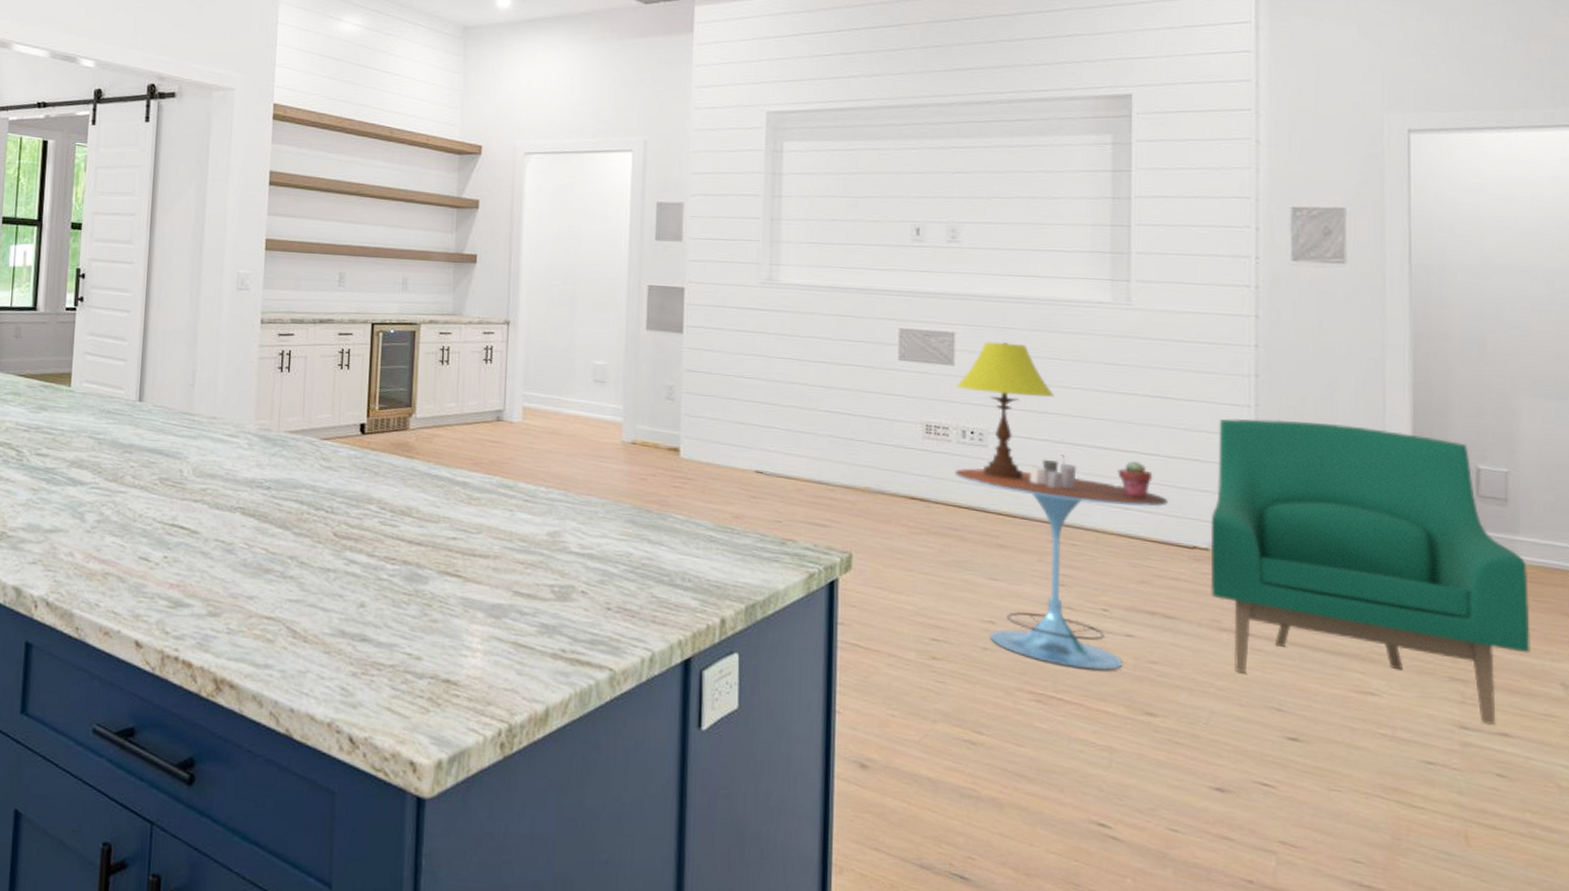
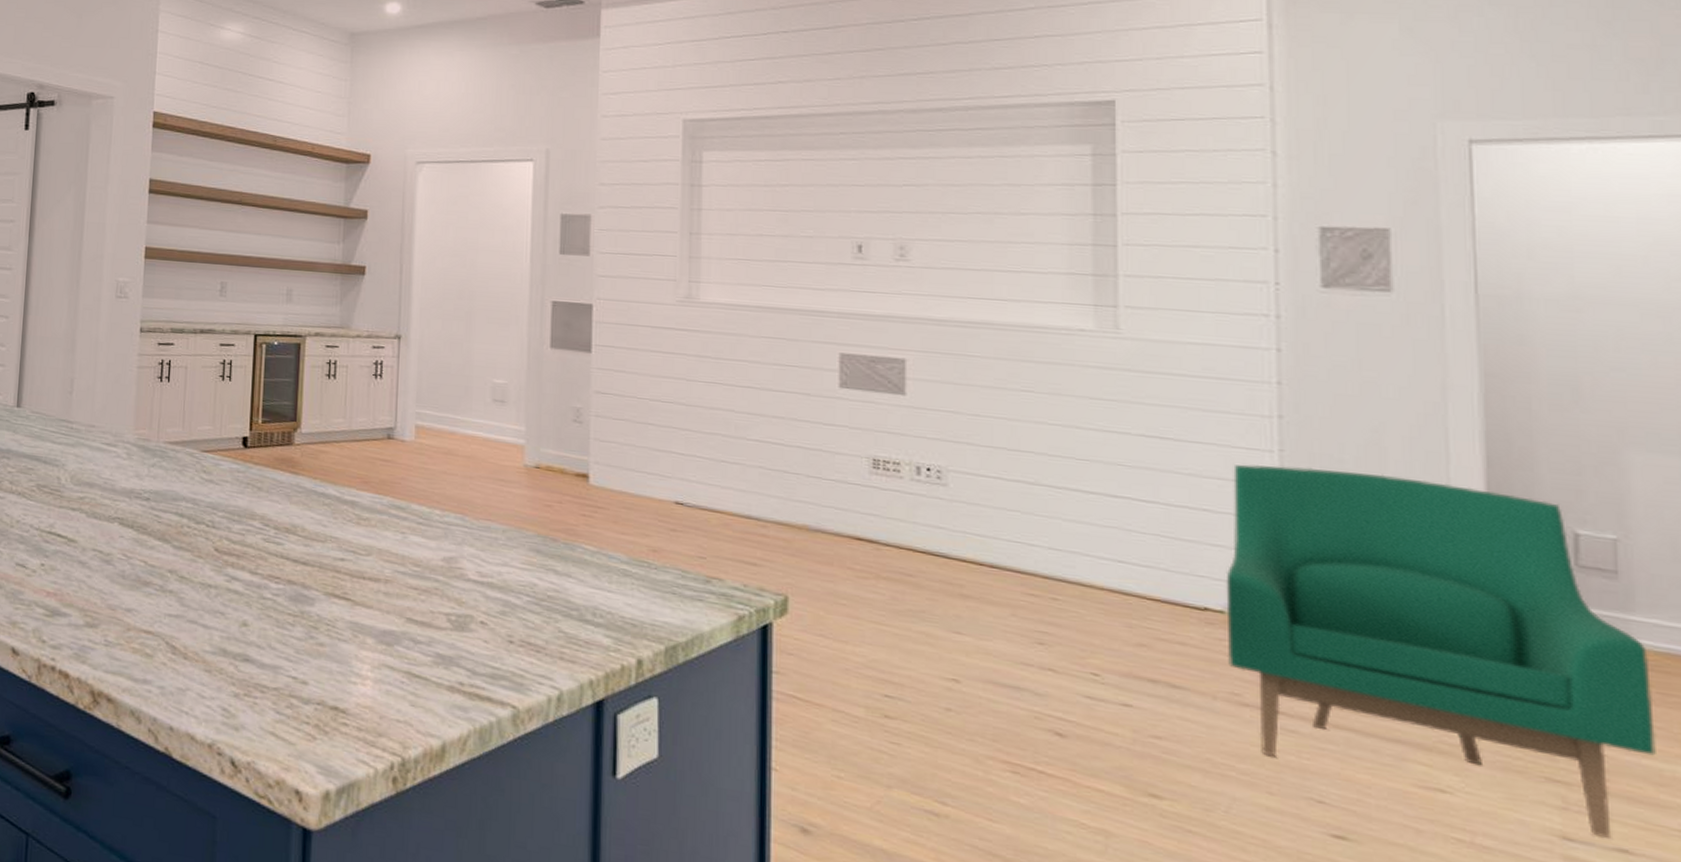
side table: present [954,455,1169,671] -> none [908,498,1173,744]
table lamp: present [957,341,1055,480] -> none [909,369,1027,524]
potted succulent: present [1117,461,1153,498] -> none [1107,508,1151,551]

